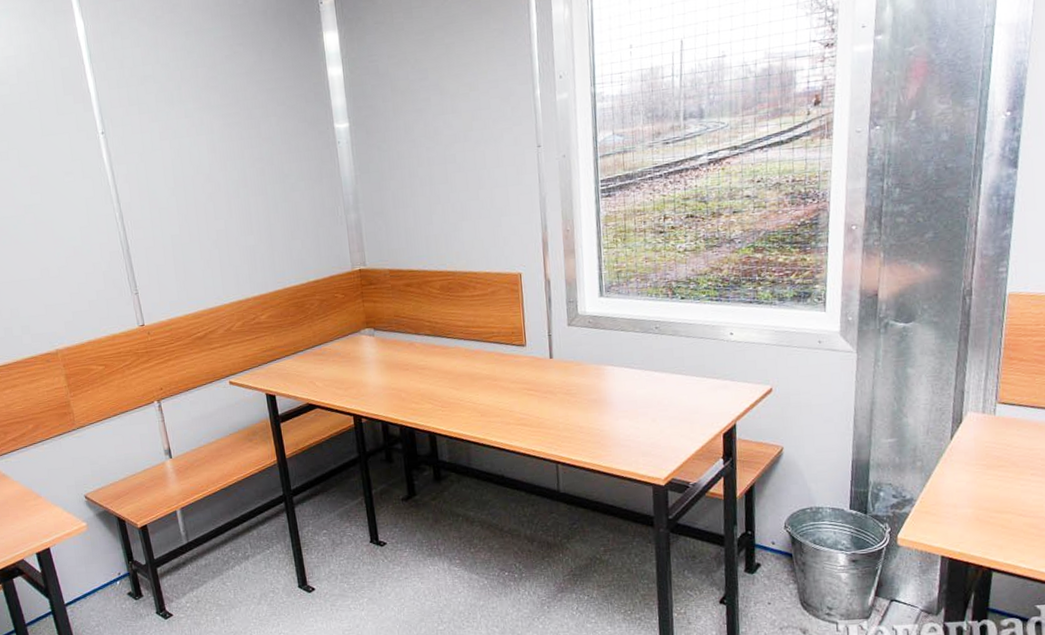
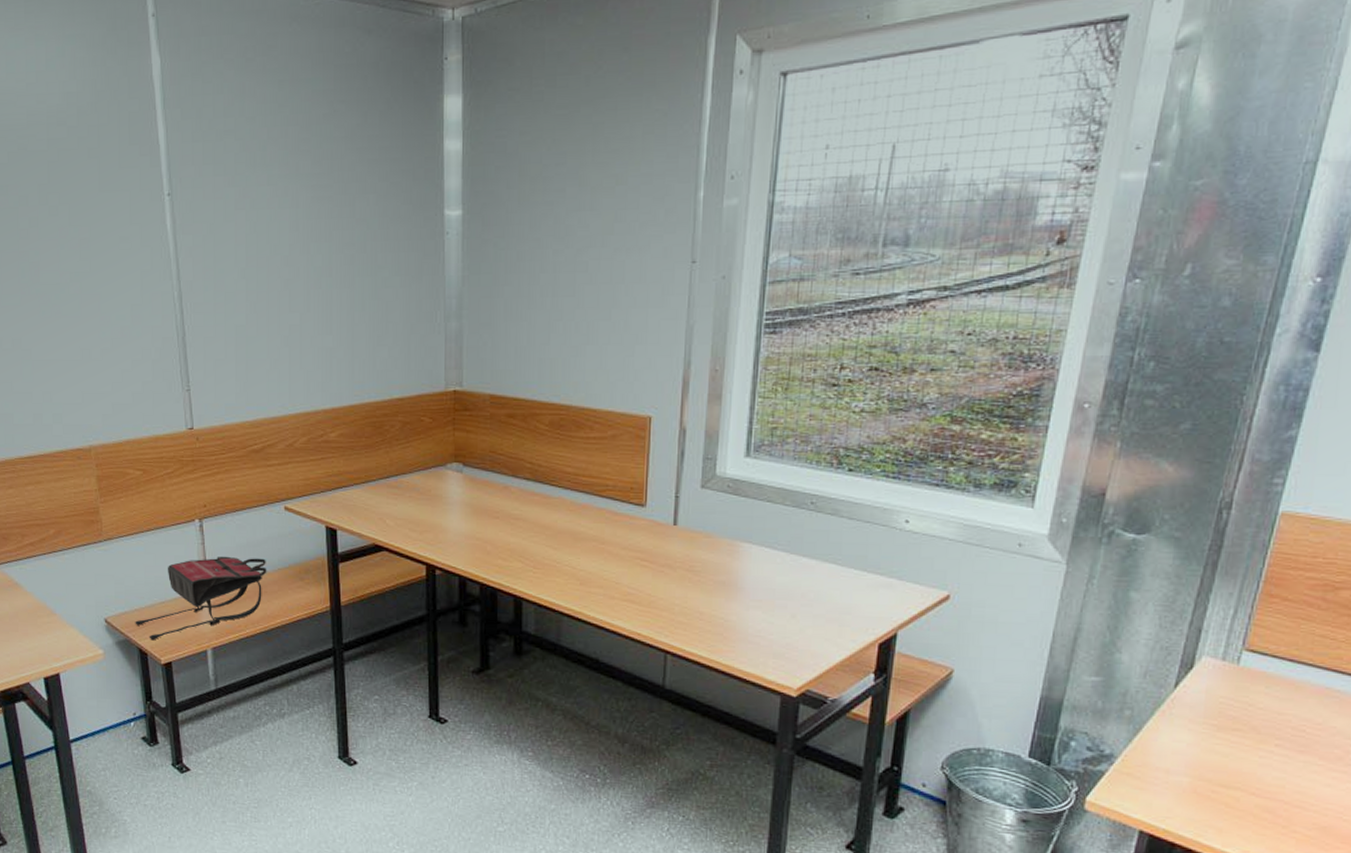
backpack: none [111,427,221,509] -> present [135,556,267,641]

